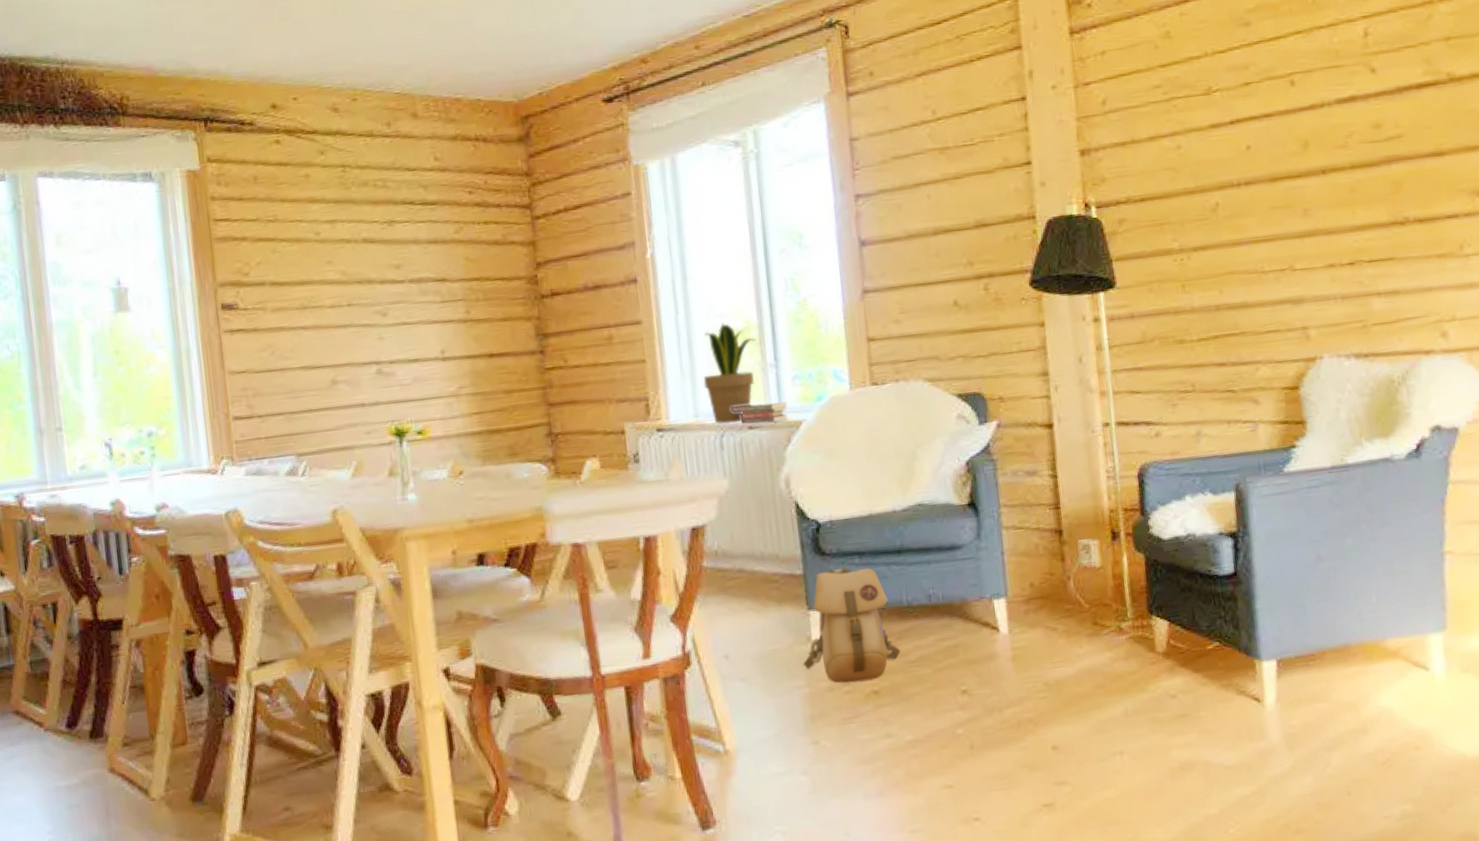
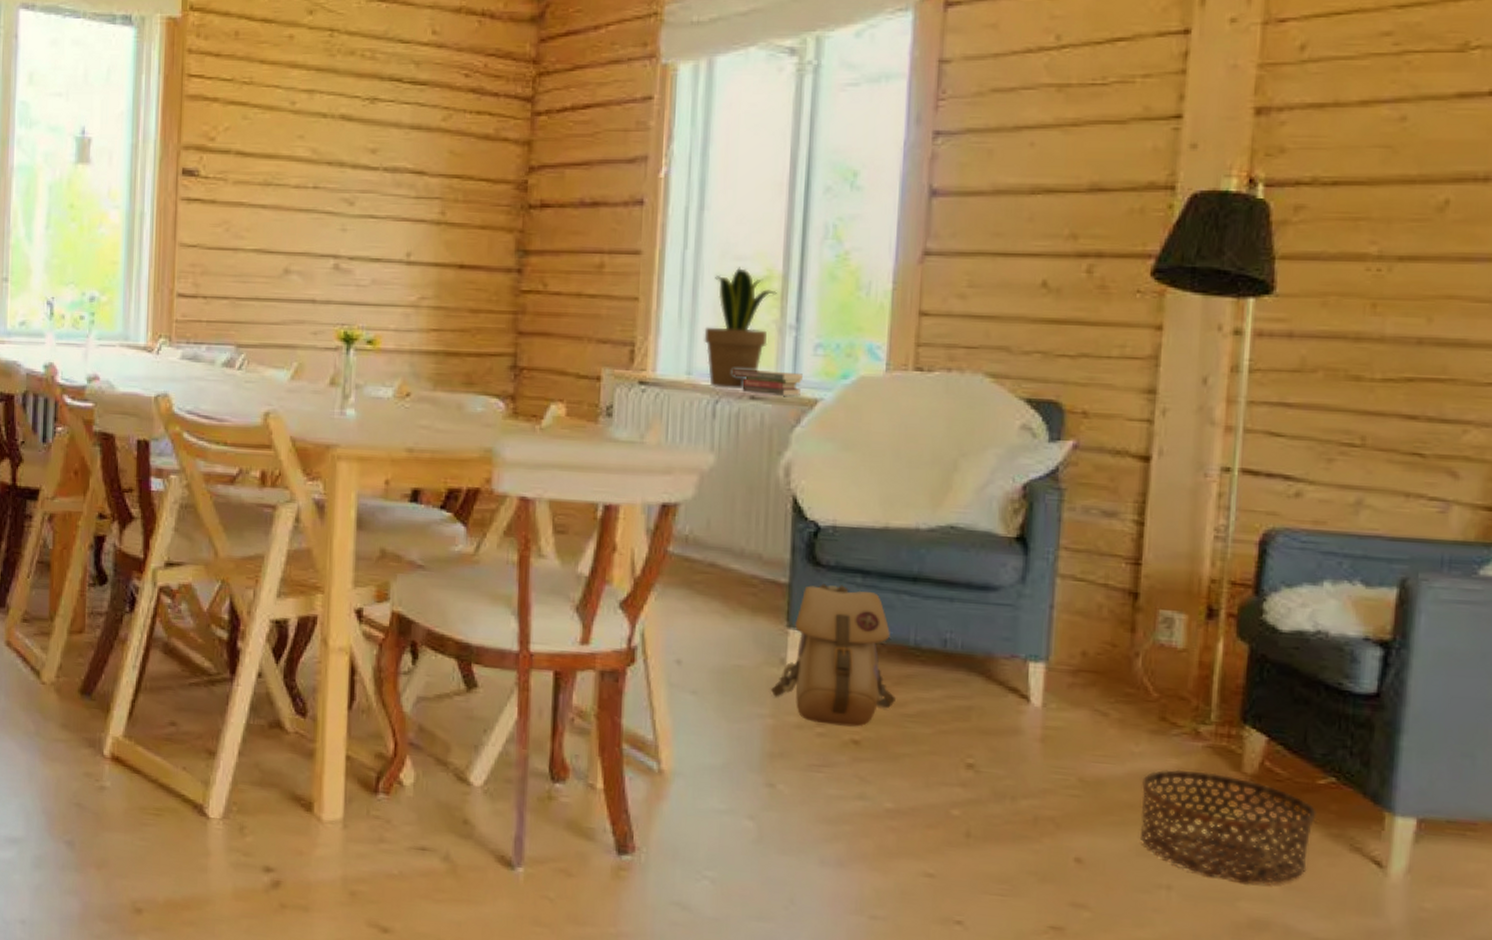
basket: none [1089,657,1212,738] -> present [1140,769,1317,884]

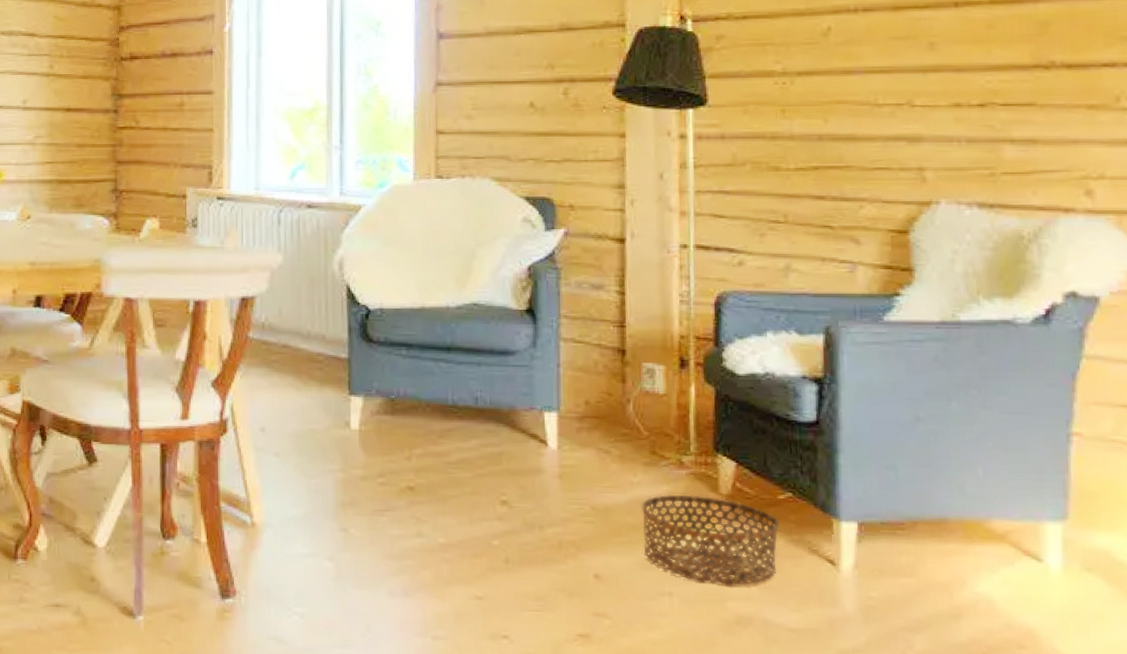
potted plant: present [704,267,777,390] -> none [267,101,323,200]
books: present [733,369,803,397] -> none [292,183,348,204]
backpack: present [771,584,897,727] -> none [340,357,442,476]

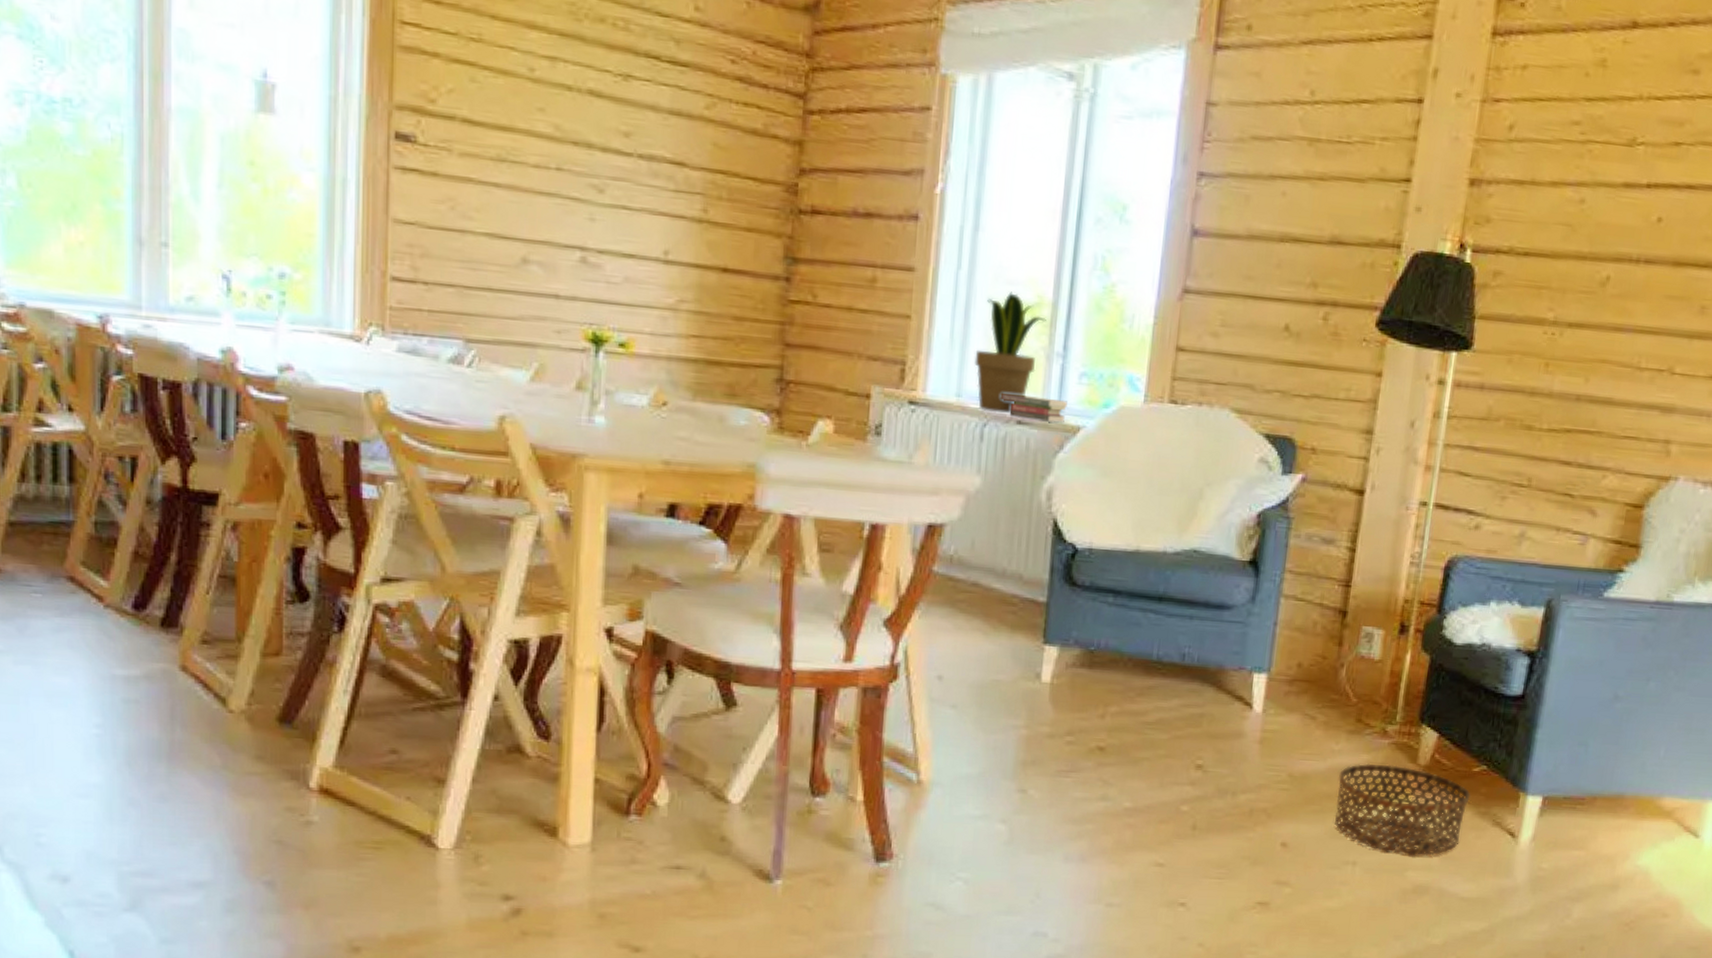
potted plant: none [267,101,323,200] -> present [974,291,1046,414]
books: none [292,183,348,204] -> present [1001,394,1067,423]

